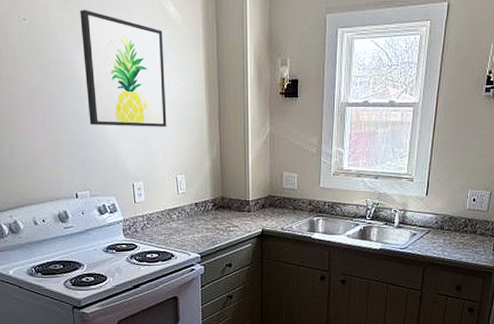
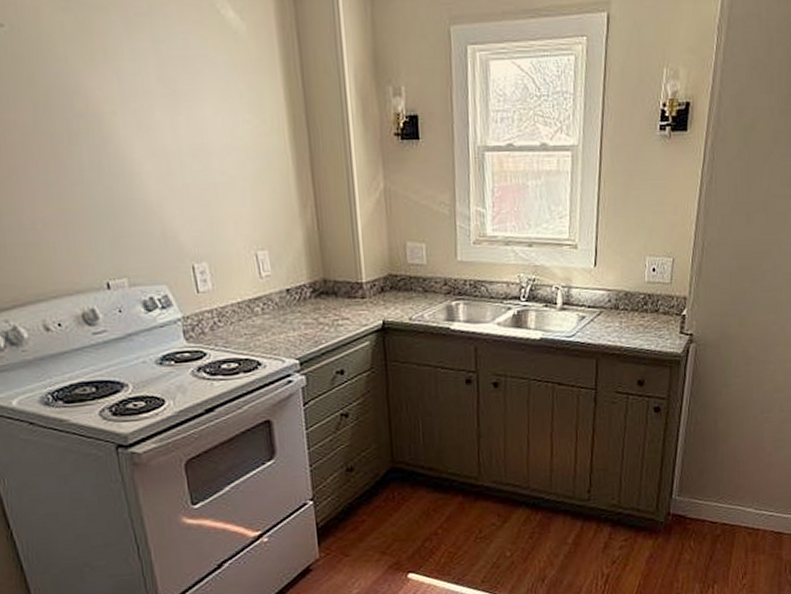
wall art: present [80,9,167,127] -> none [89,11,237,184]

